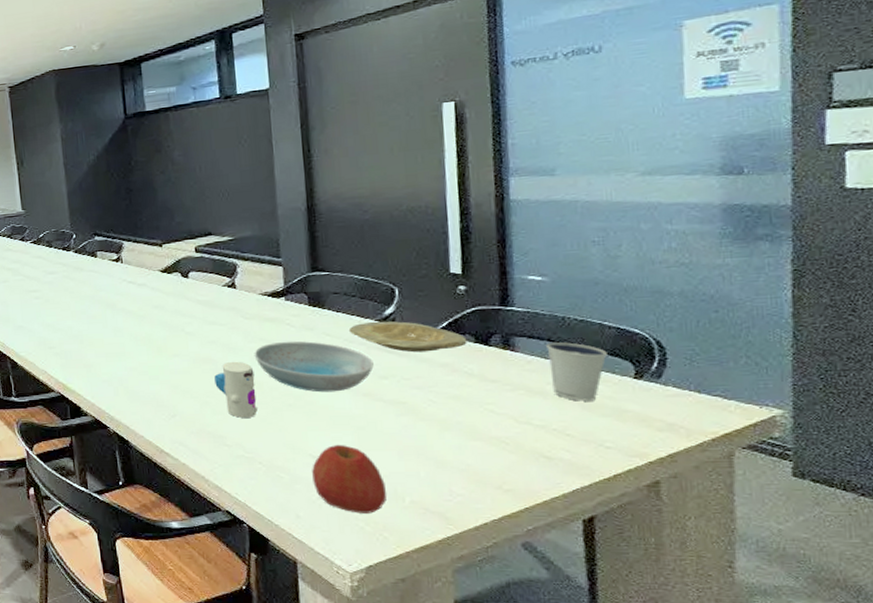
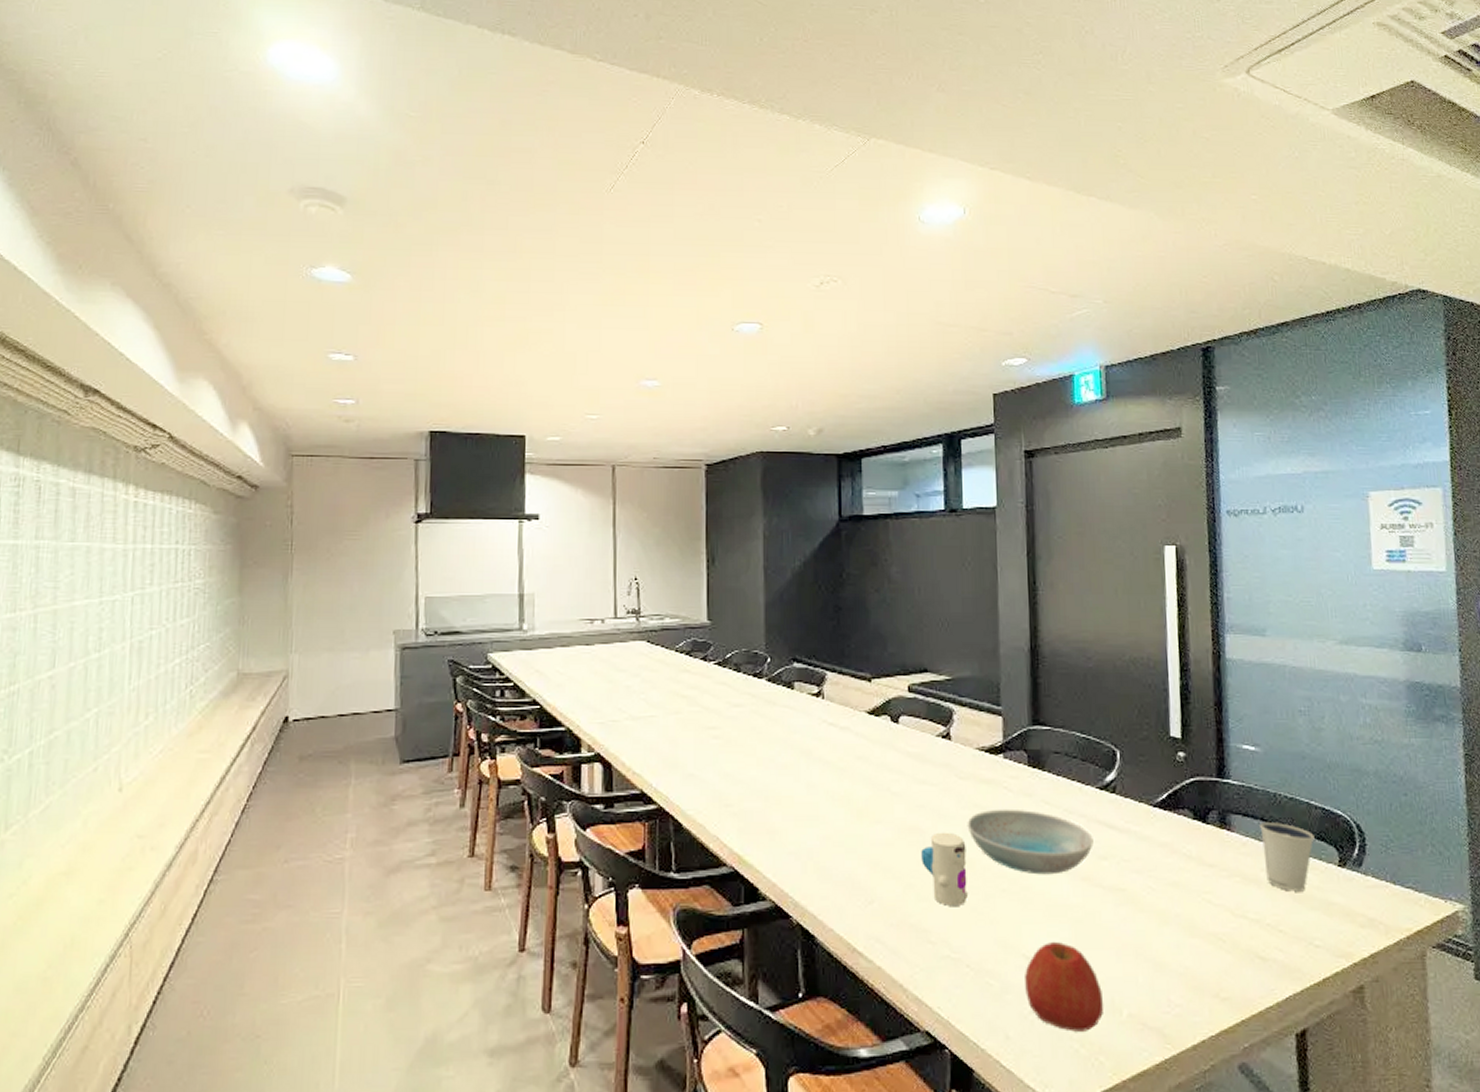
plate: present [348,321,467,353] -> none [1068,789,1186,829]

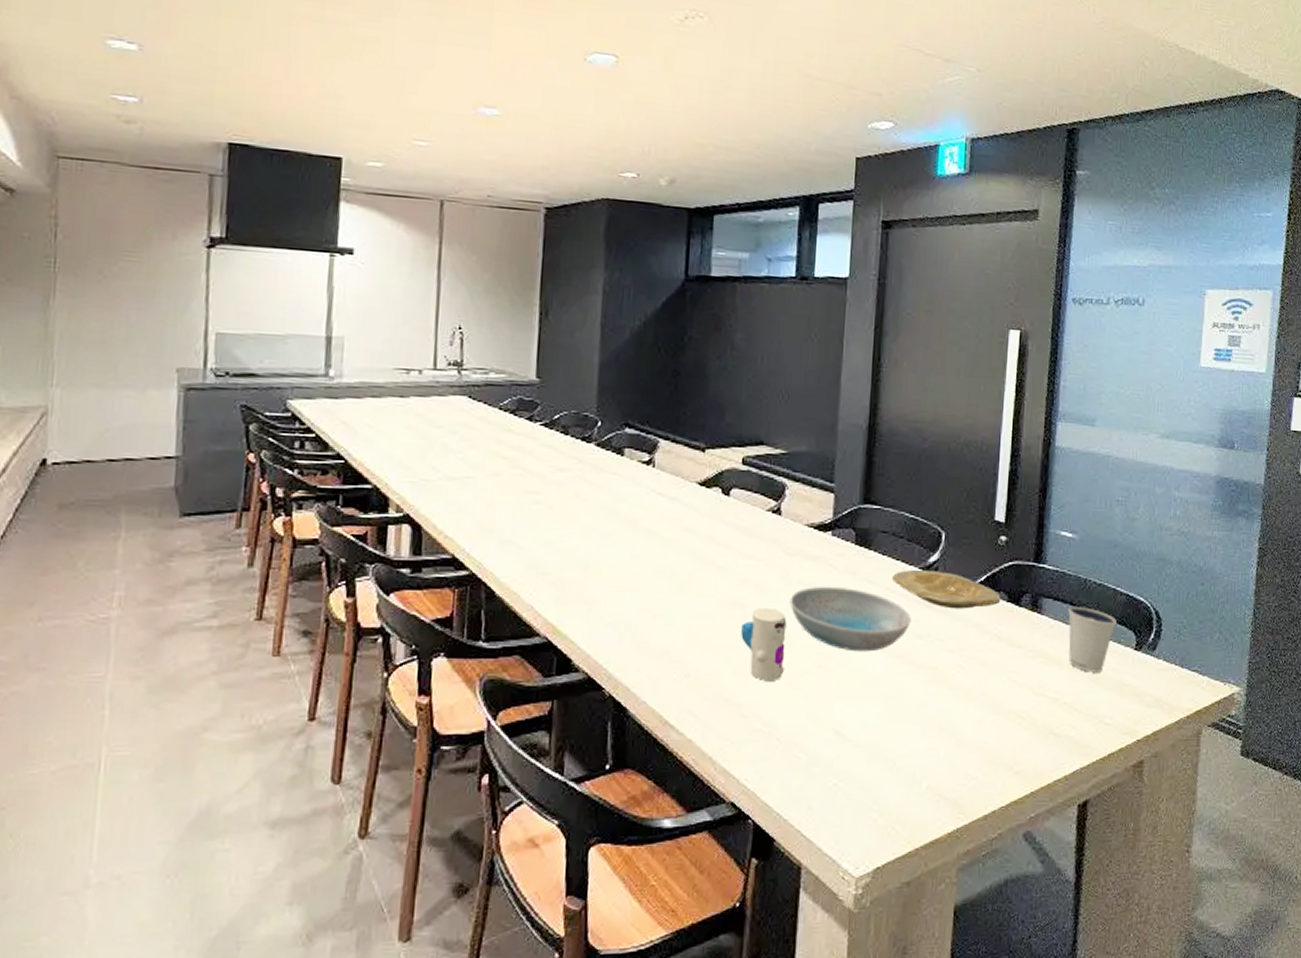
apple: present [1025,941,1104,1032] -> none [831,716,906,803]
plate: none [1068,789,1186,829] -> present [891,569,1001,609]

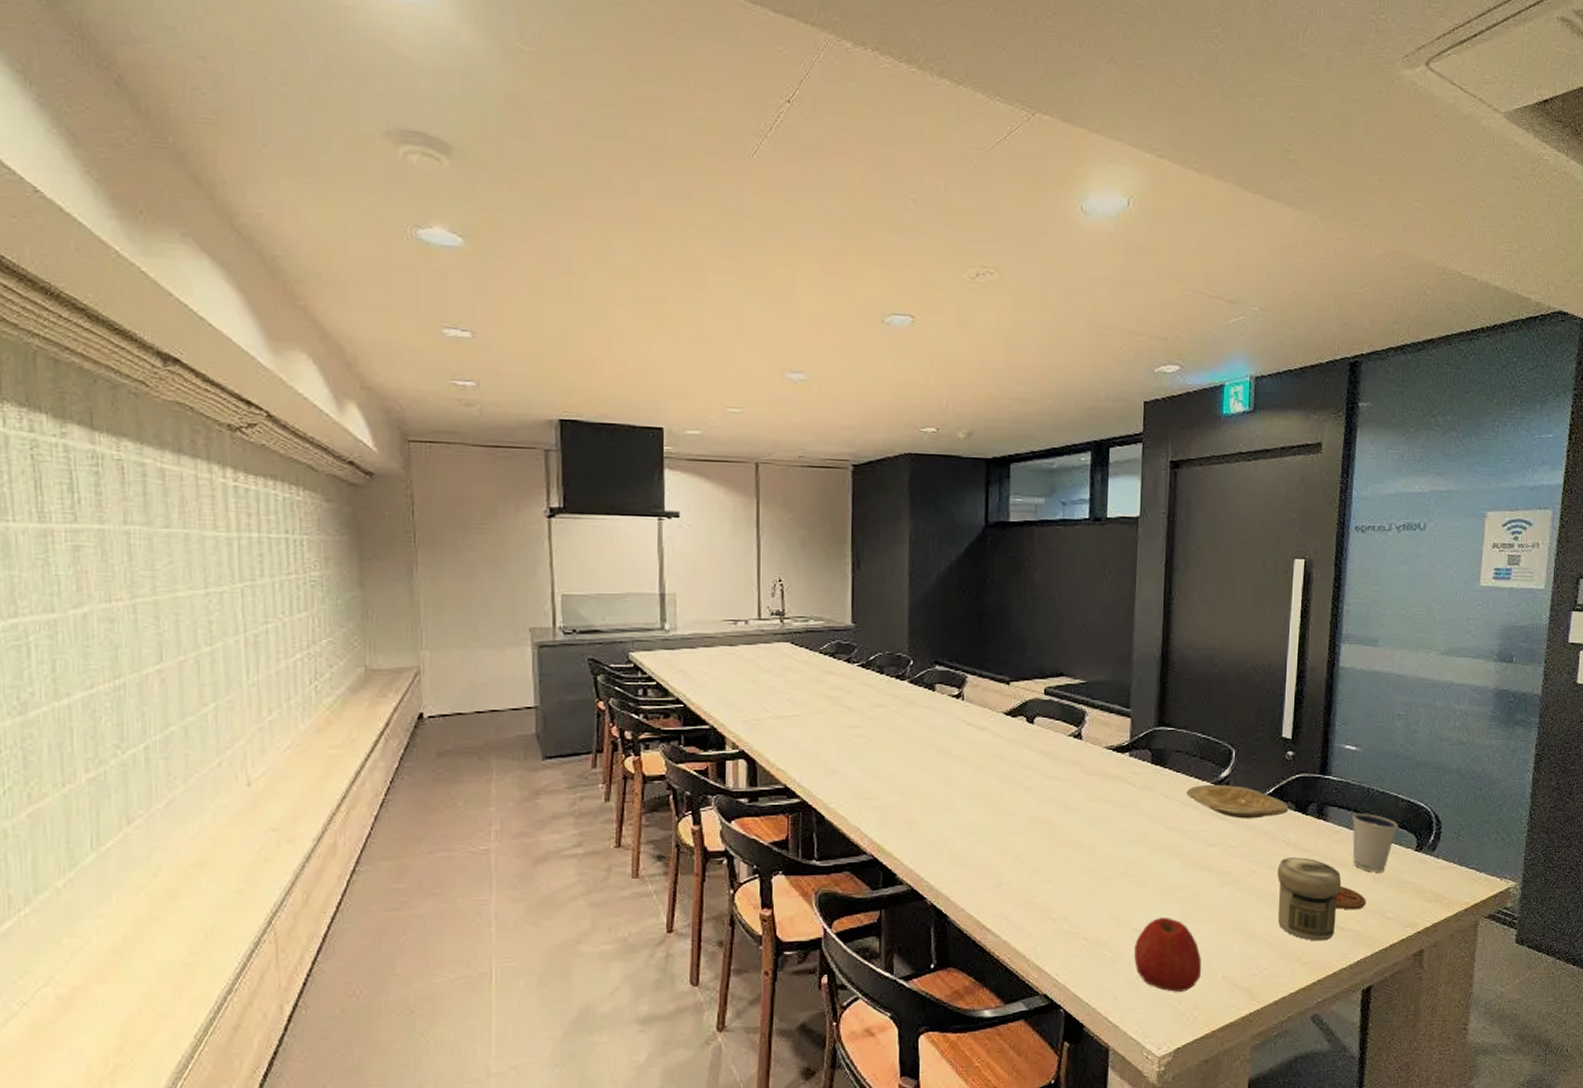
toy: present [741,607,787,680] -> none [1048,822,1090,887]
dish: present [789,586,911,652] -> none [1092,802,1205,860]
apple: none [831,716,906,803] -> present [1134,916,1202,992]
jar: none [988,653,1057,748] -> present [1277,857,1342,941]
coaster: none [1050,686,1083,714] -> present [1335,886,1367,910]

